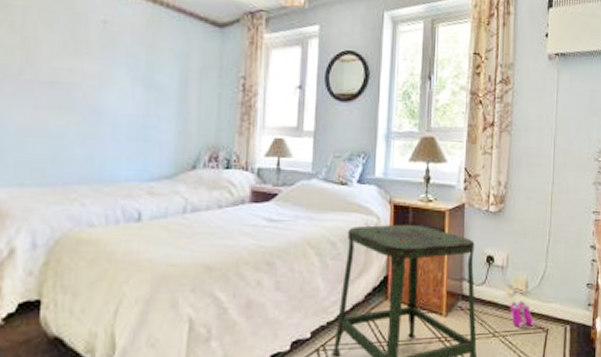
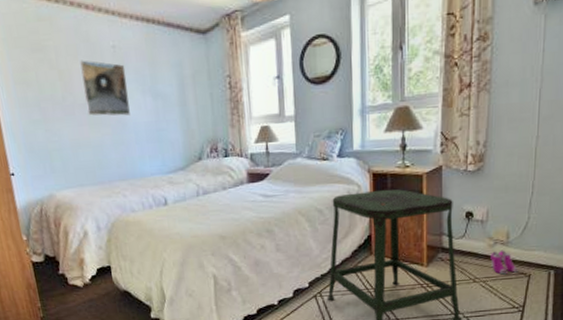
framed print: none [52,29,115,104] -> present [80,60,130,116]

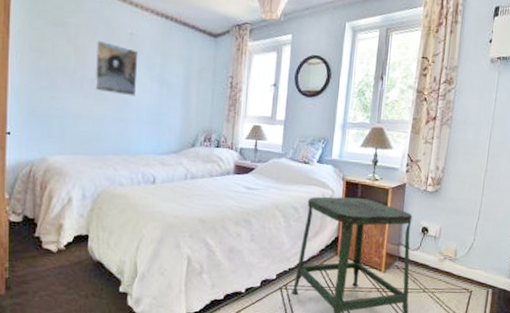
shoe: present [490,249,518,275] -> none [439,265,462,288]

